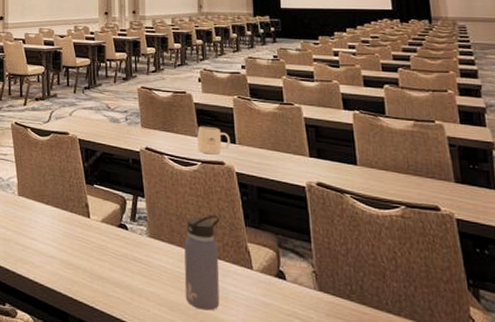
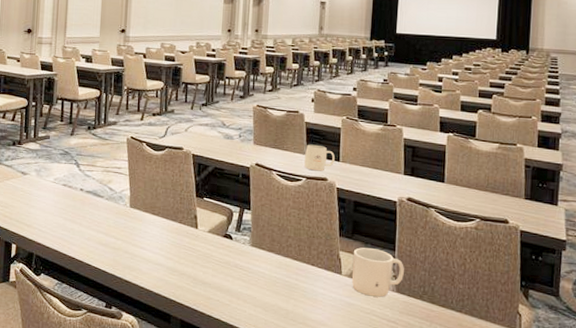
water bottle: present [184,215,220,311] -> none [279,226,317,311]
mug: none [263,238,325,296] -> present [351,247,404,297]

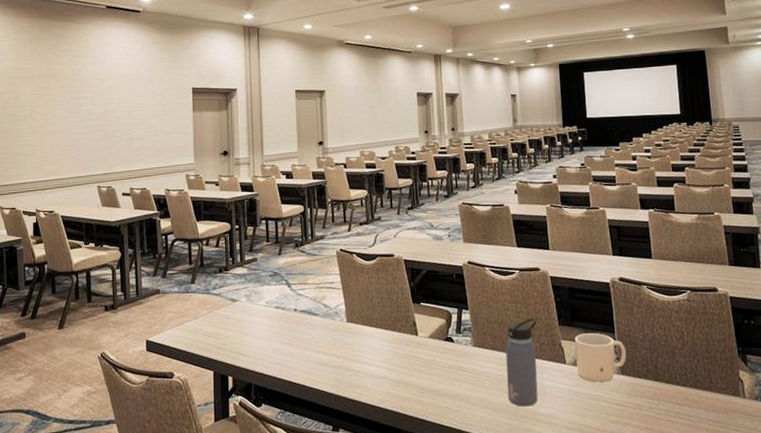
water bottle: none [279,226,317,311] -> present [505,318,538,407]
mug: present [304,144,335,172] -> none [515,235,544,262]

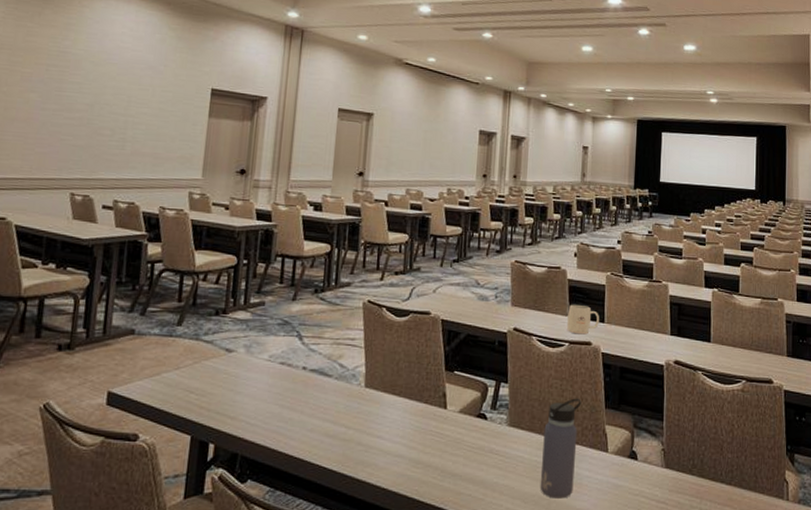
mug: none [515,235,544,262] -> present [567,304,599,335]
mug: present [574,332,626,382] -> none [618,418,673,475]

